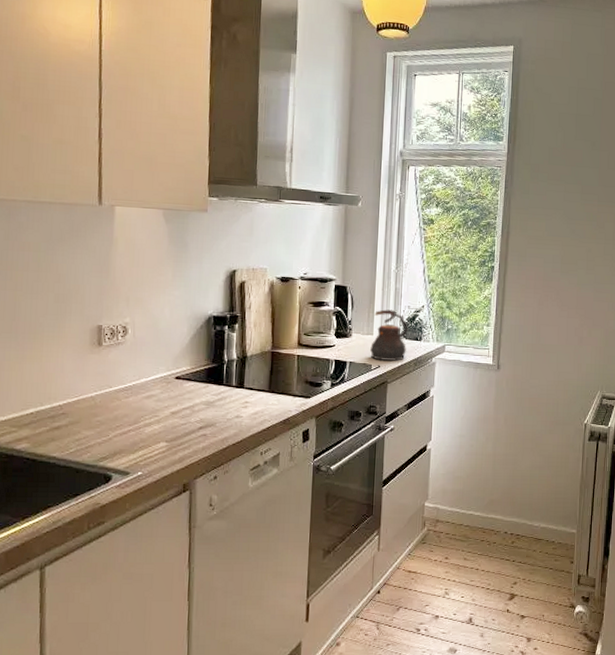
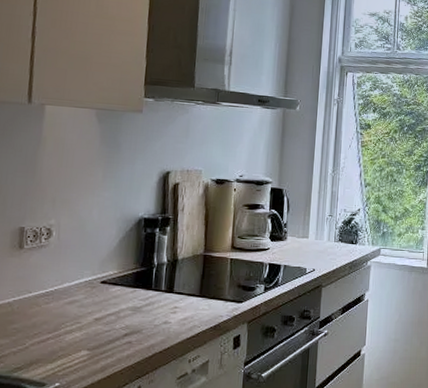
teapot: present [370,309,408,362] -> none [305,212,344,265]

